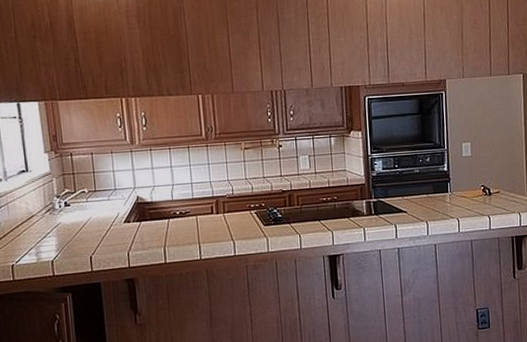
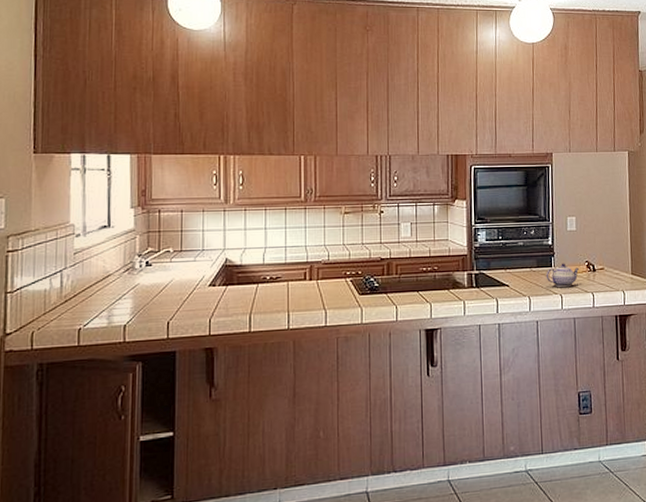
teapot: none [442,188,476,212] -> present [546,263,580,288]

